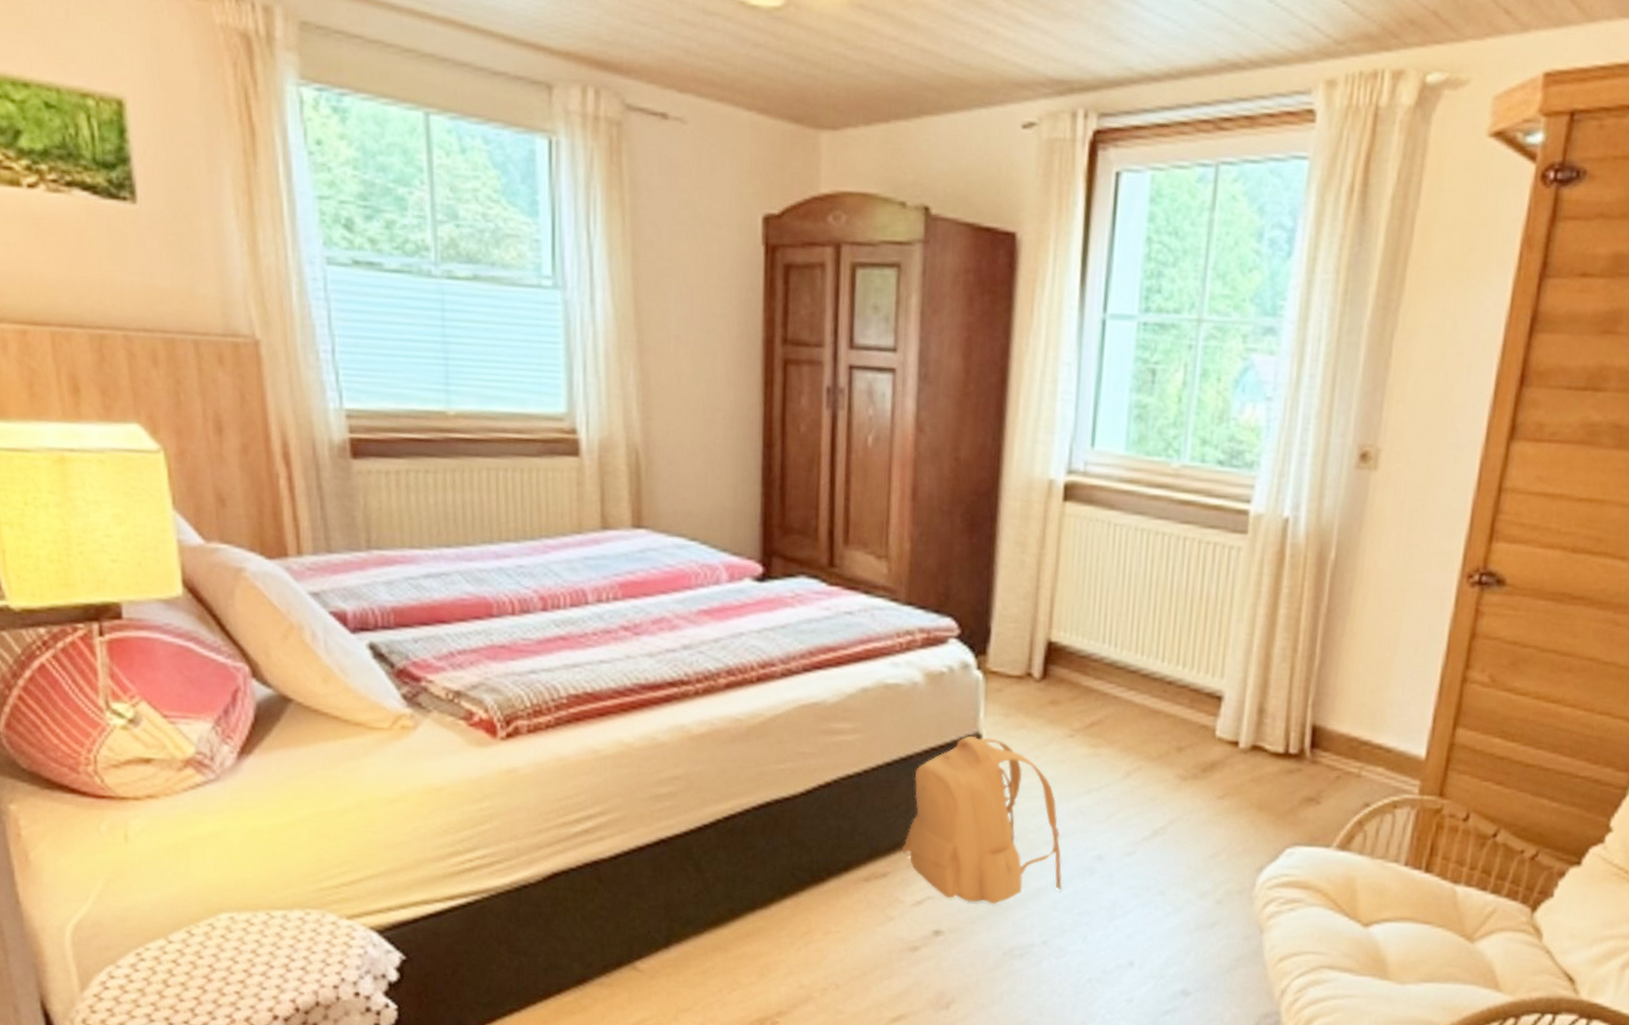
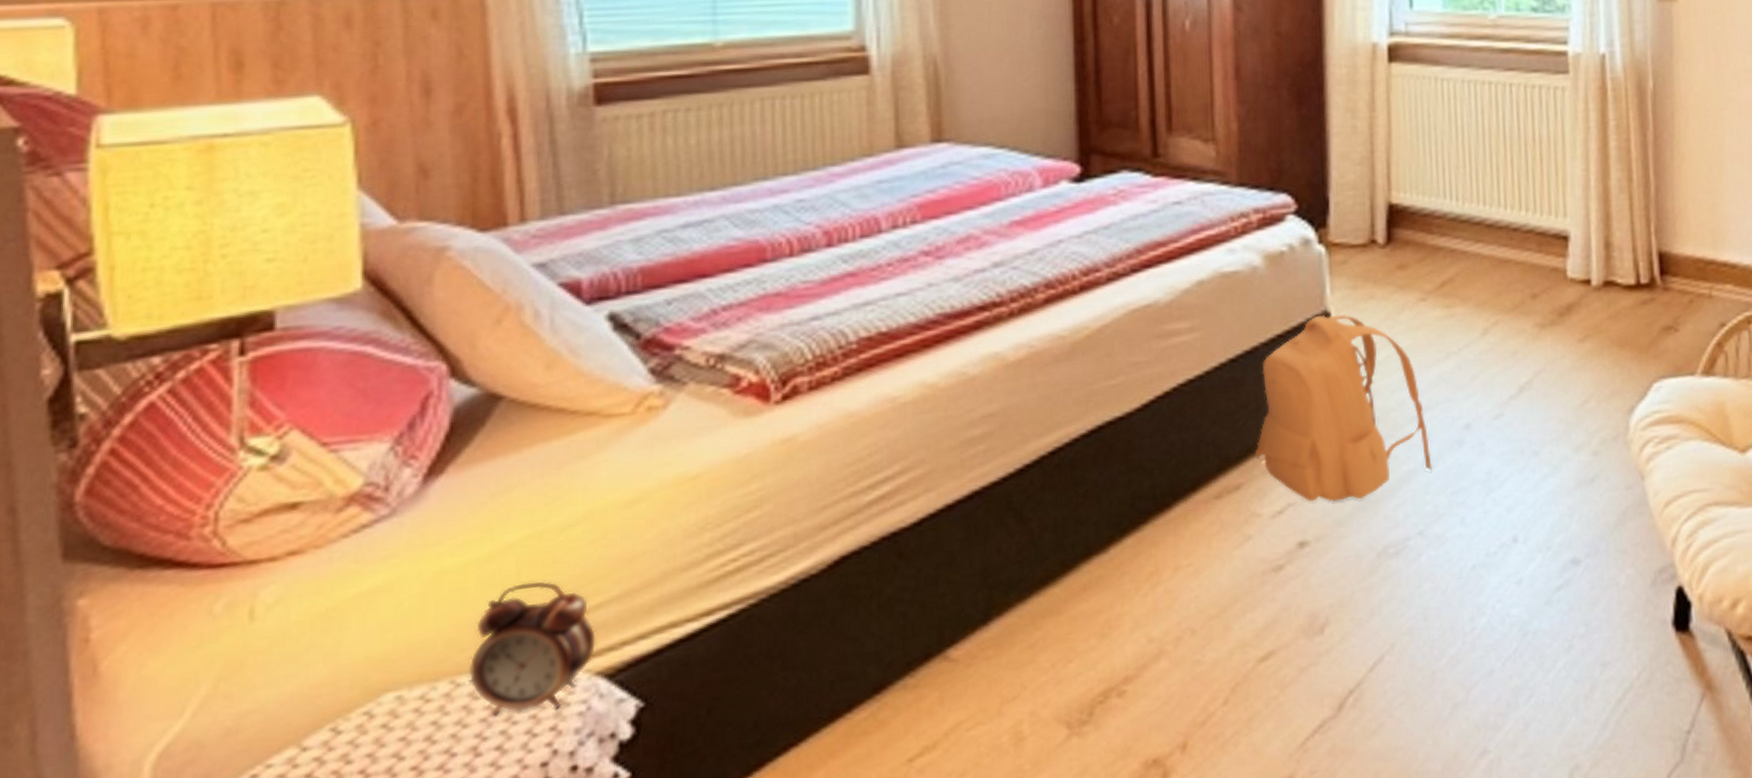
alarm clock: none [279,849,369,949] -> present [470,580,596,717]

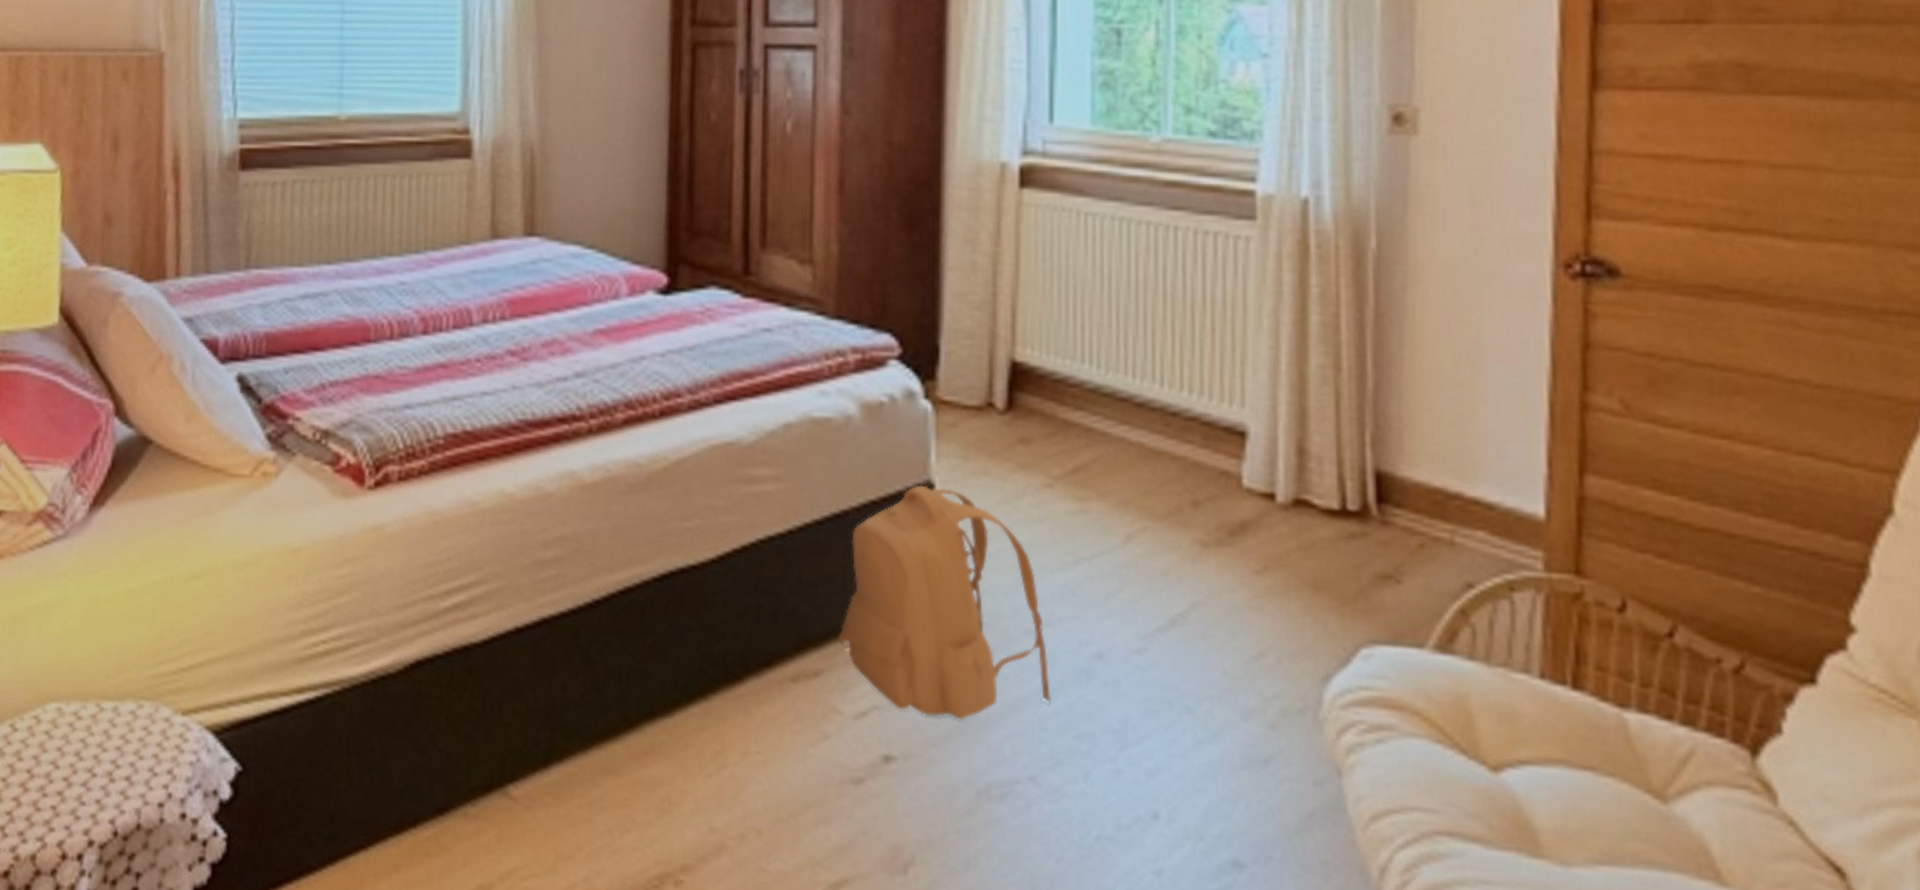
alarm clock: present [470,580,596,717] -> none [110,624,209,754]

